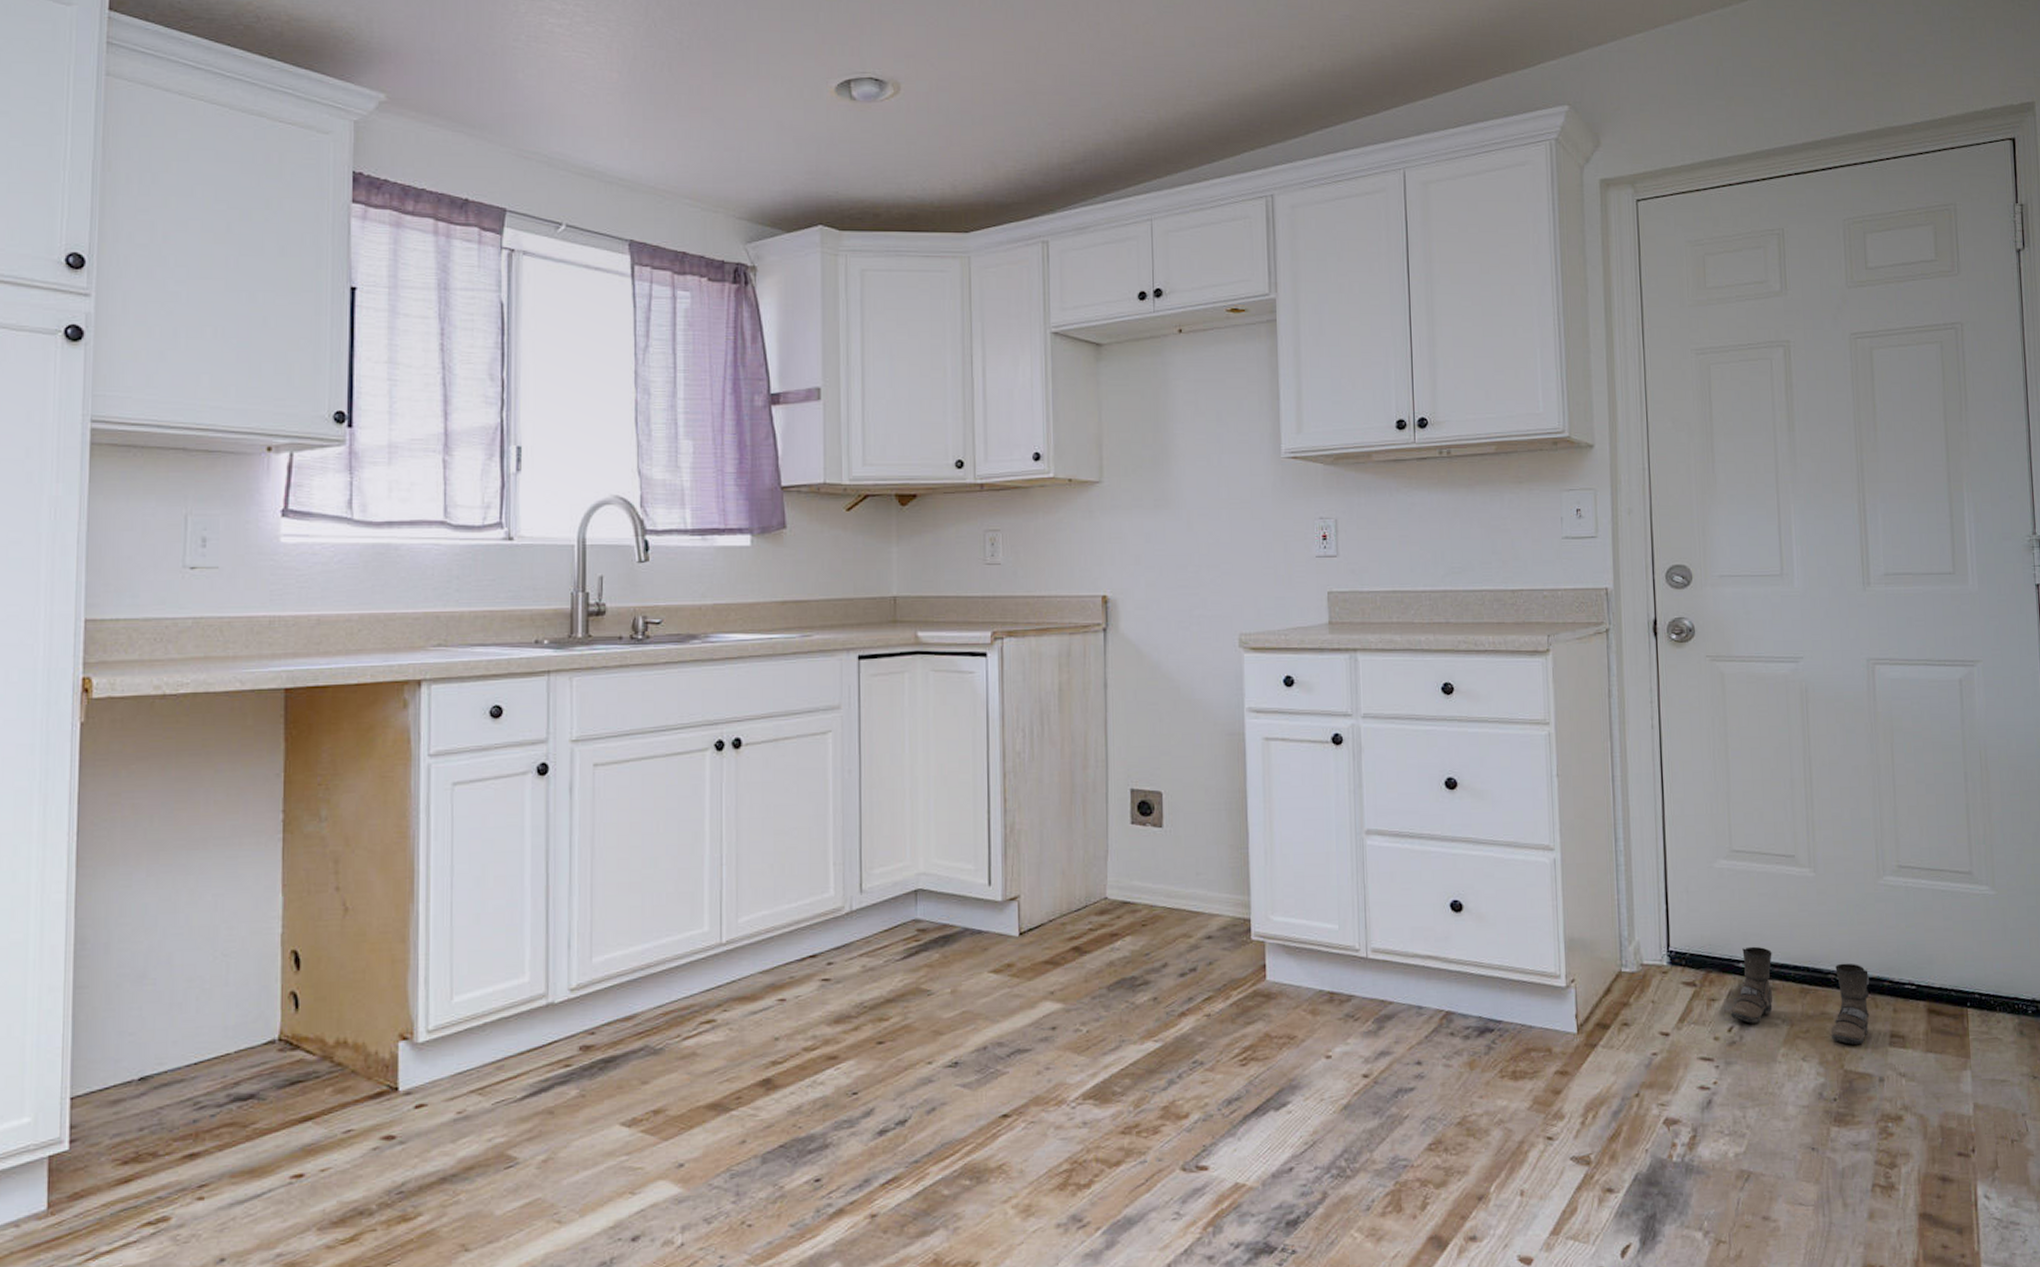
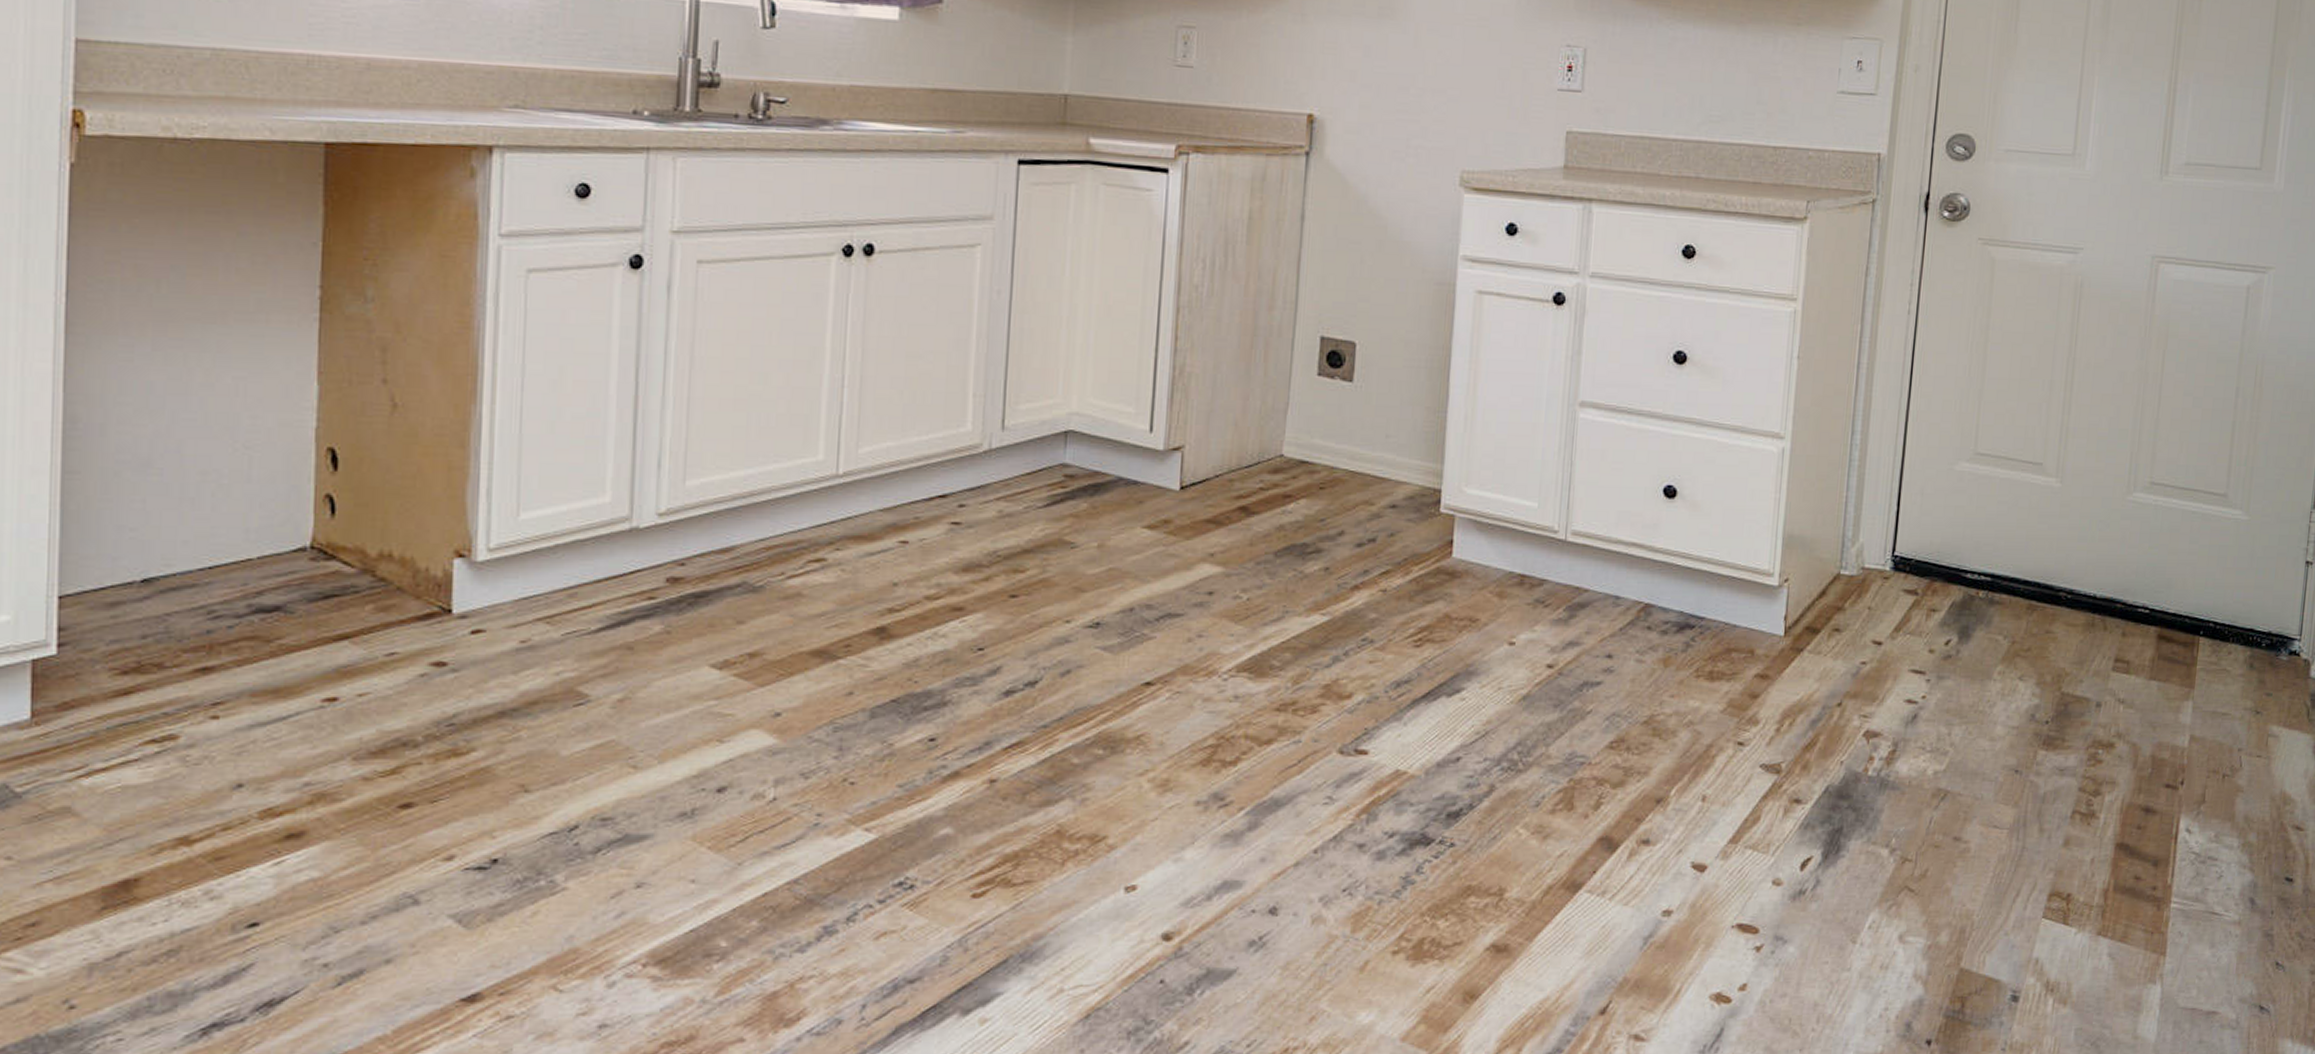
boots: present [1730,946,1870,1045] -> none [1950,557,2102,668]

